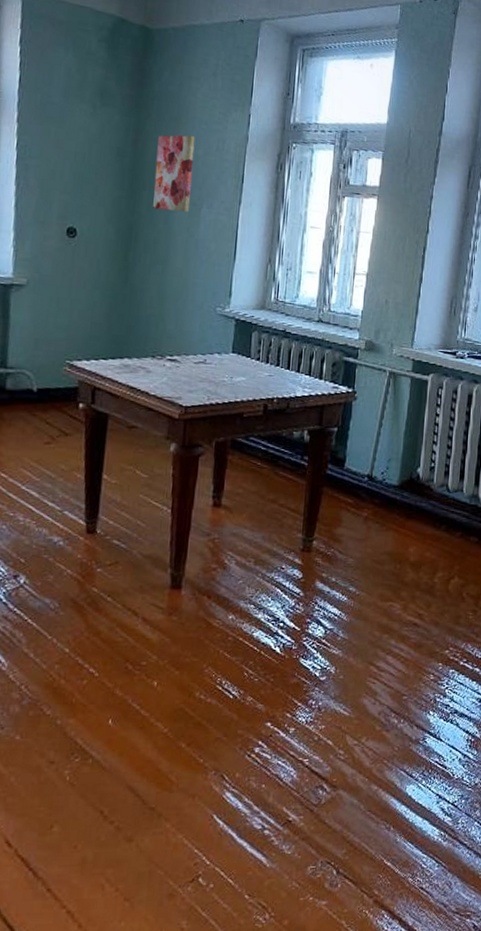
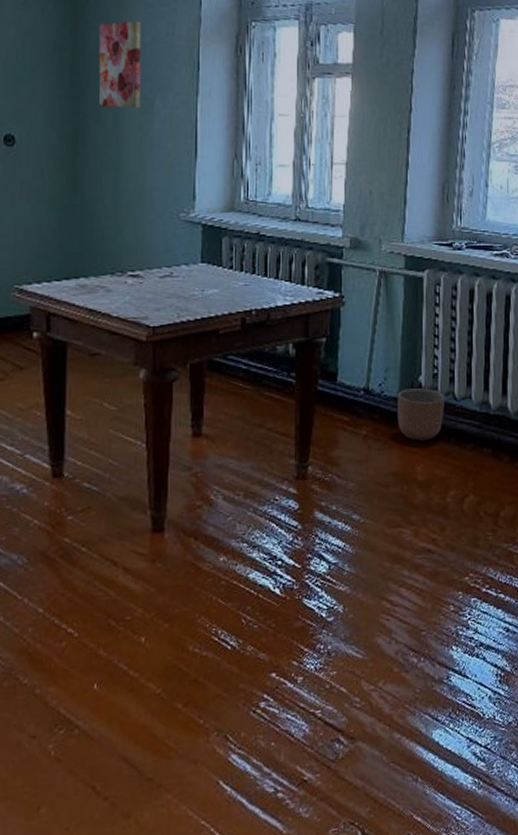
planter: none [396,478,439,526] -> present [398,388,444,441]

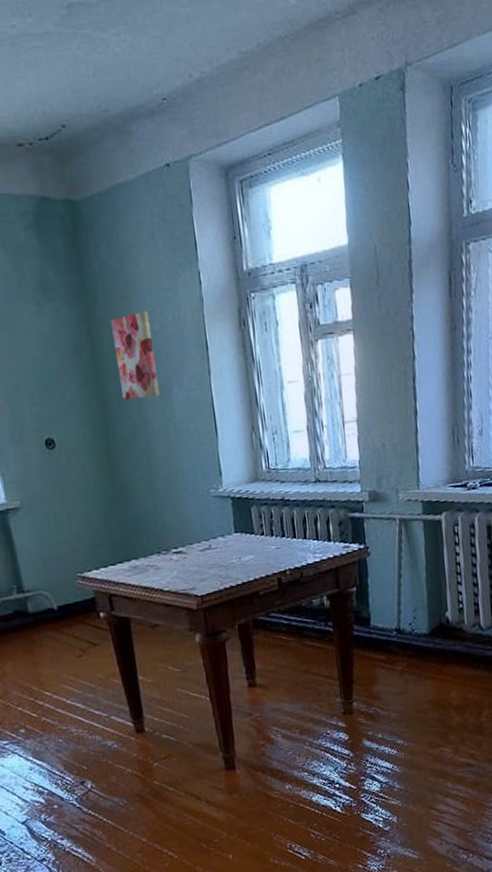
planter: present [398,388,444,441] -> none [427,622,472,671]

